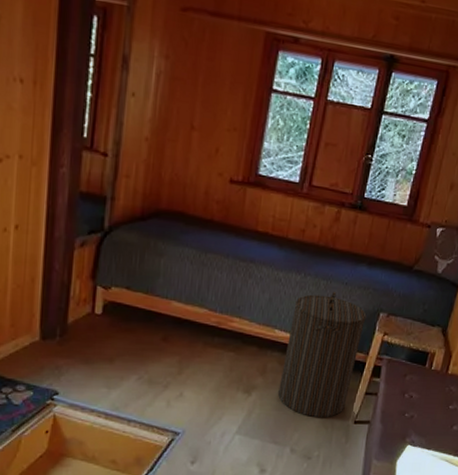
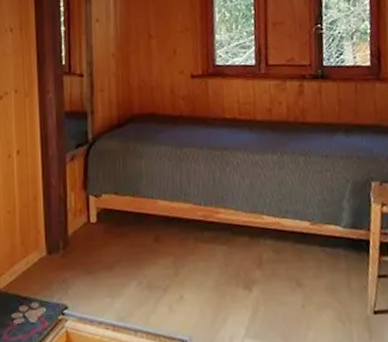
laundry hamper: present [278,292,367,418] -> none [277,167,359,311]

